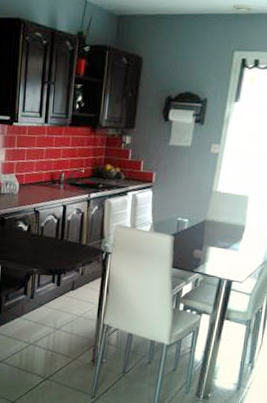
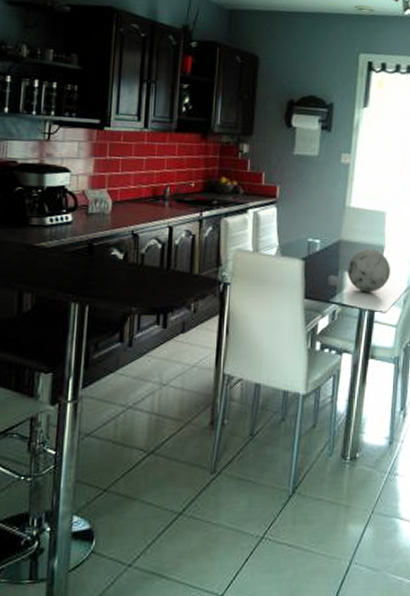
decorative orb: none [210,228,249,265] -> present [346,249,390,293]

